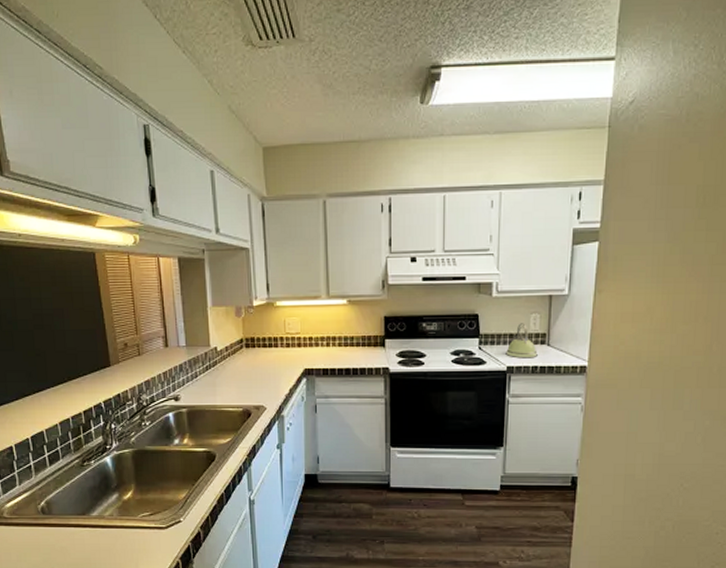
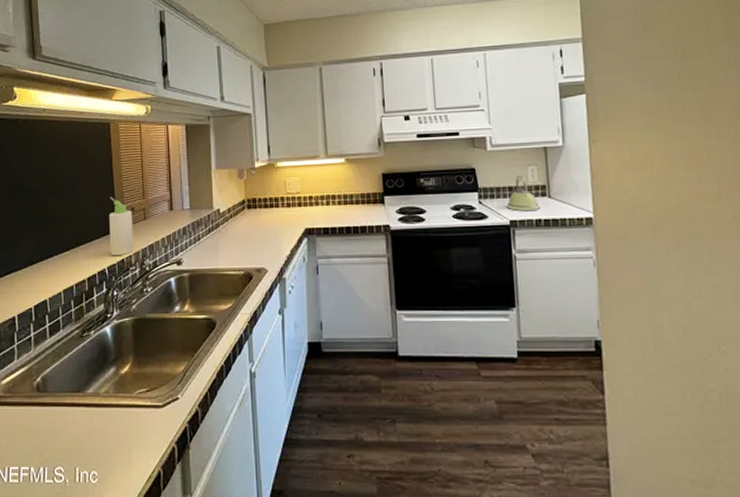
bottle: none [100,330,130,391] -> present [108,196,134,256]

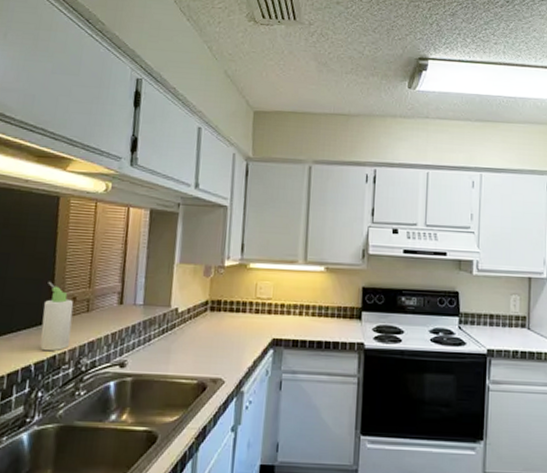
kettle: present [507,175,540,212] -> none [486,304,518,342]

